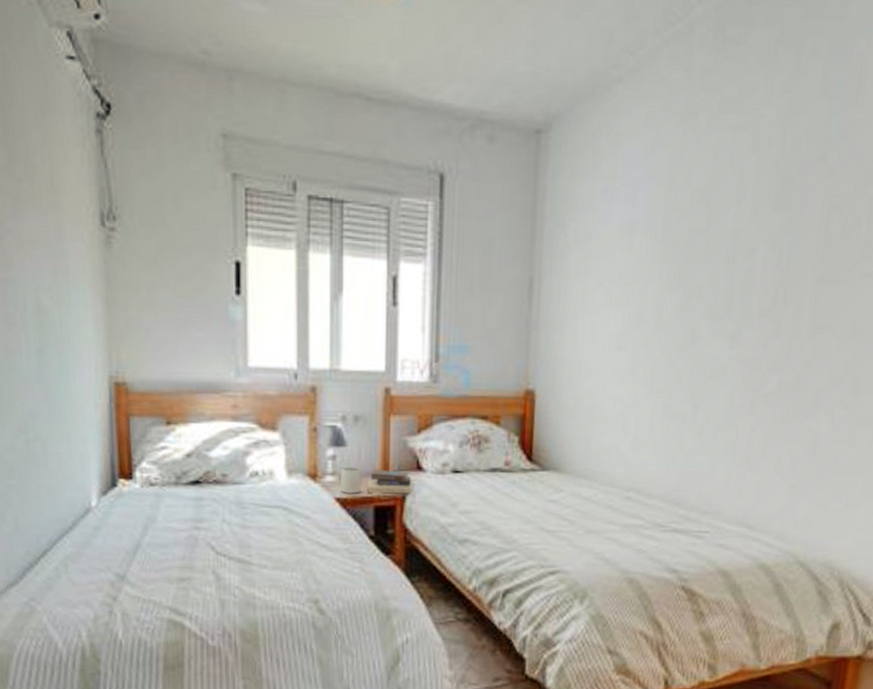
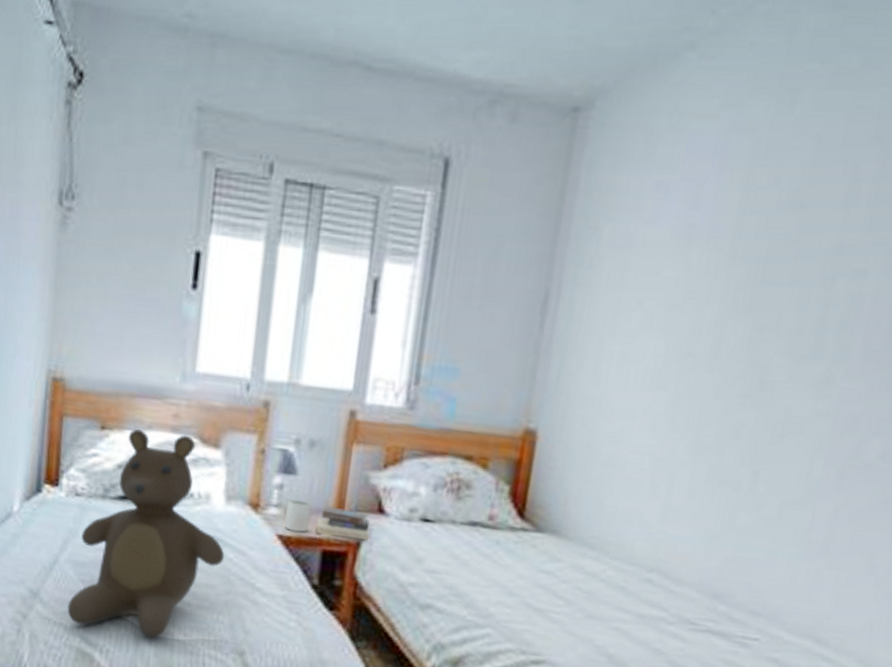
teddy bear: none [154,420,292,600] -> present [67,428,225,638]

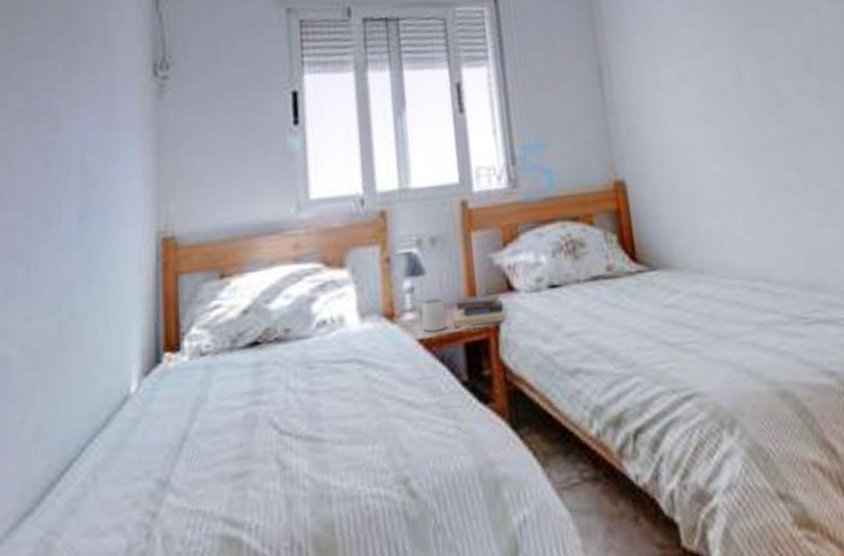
teddy bear: present [67,428,225,638] -> none [204,262,369,505]

